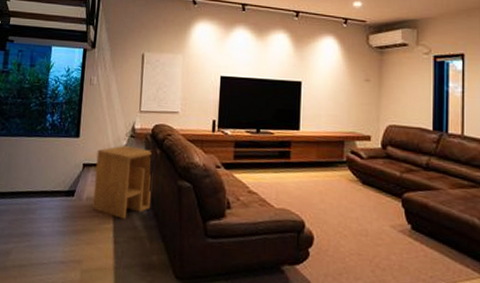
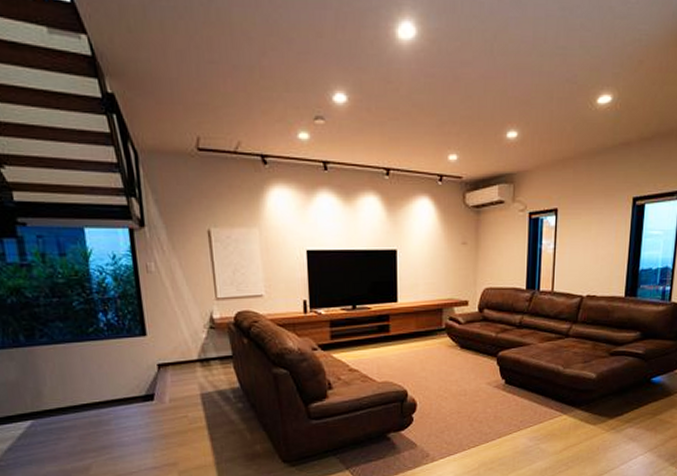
side table: present [92,145,152,219] -> none [172,338,246,415]

